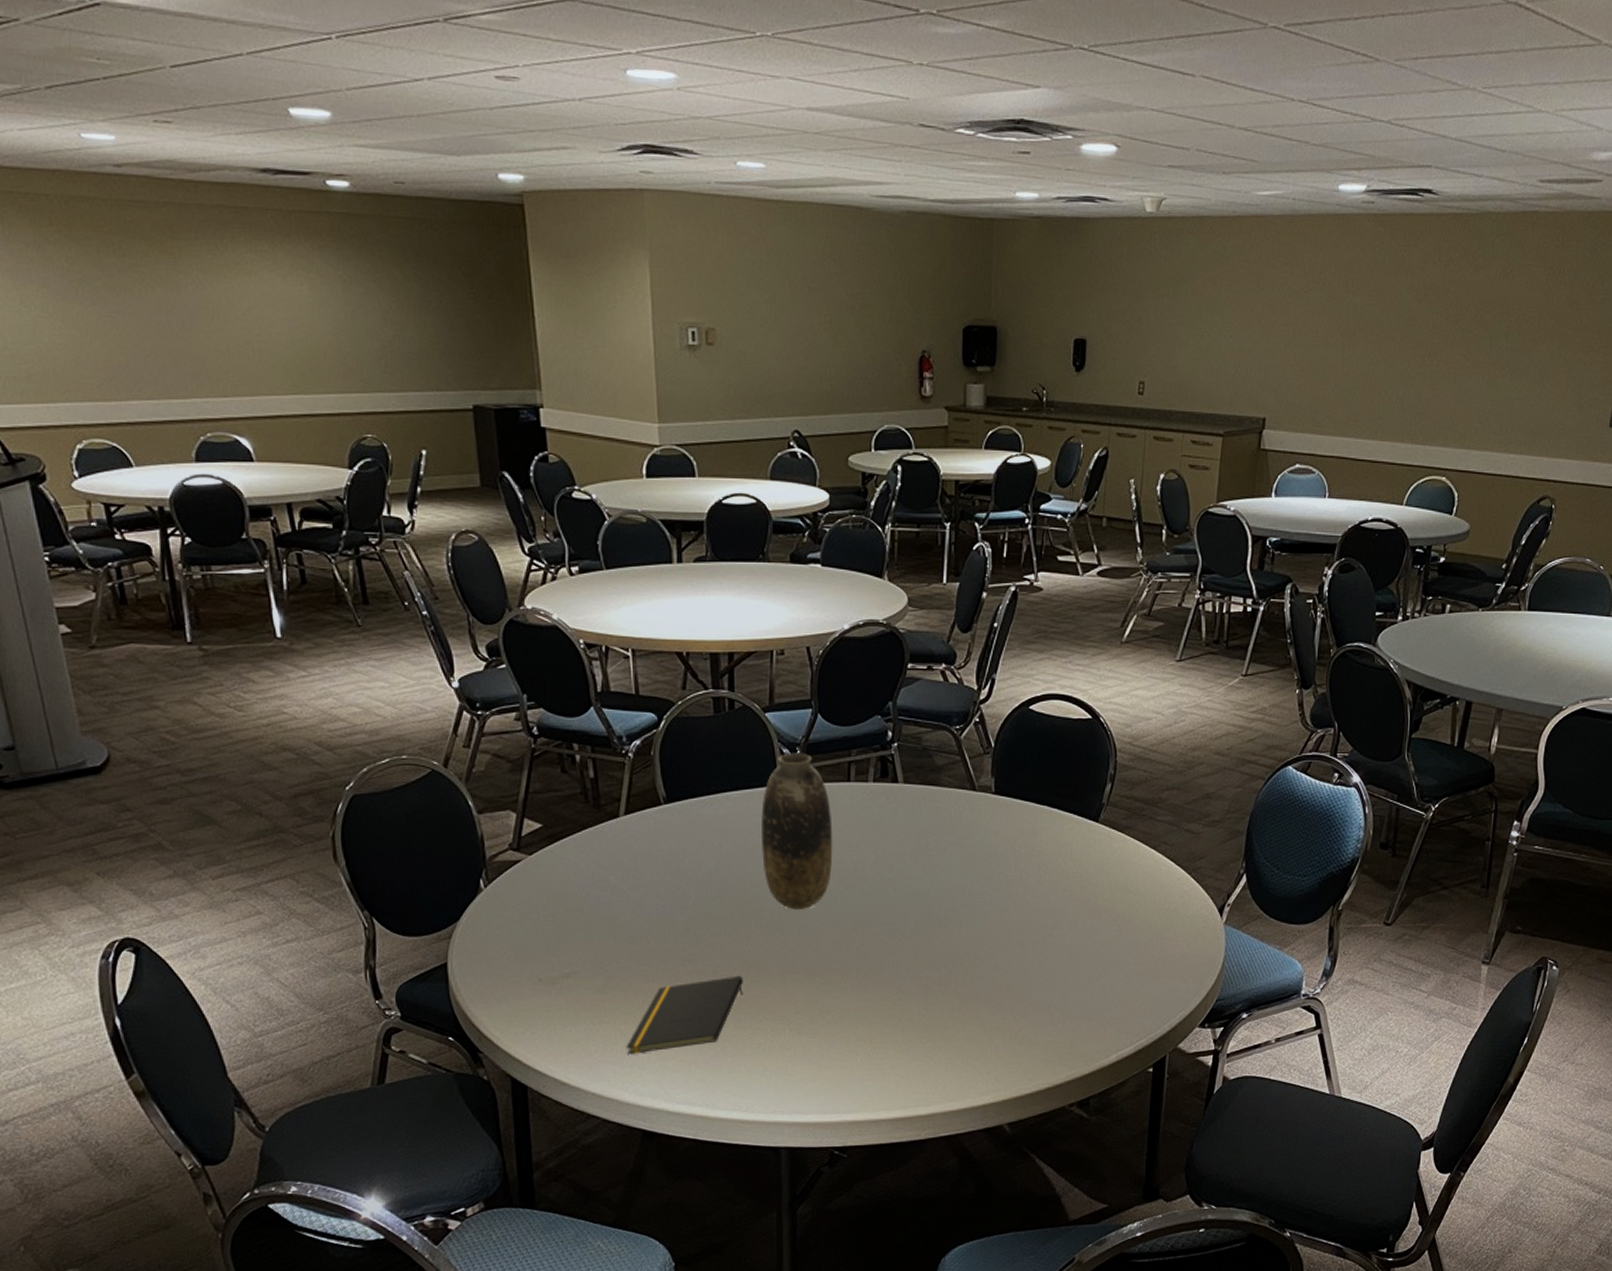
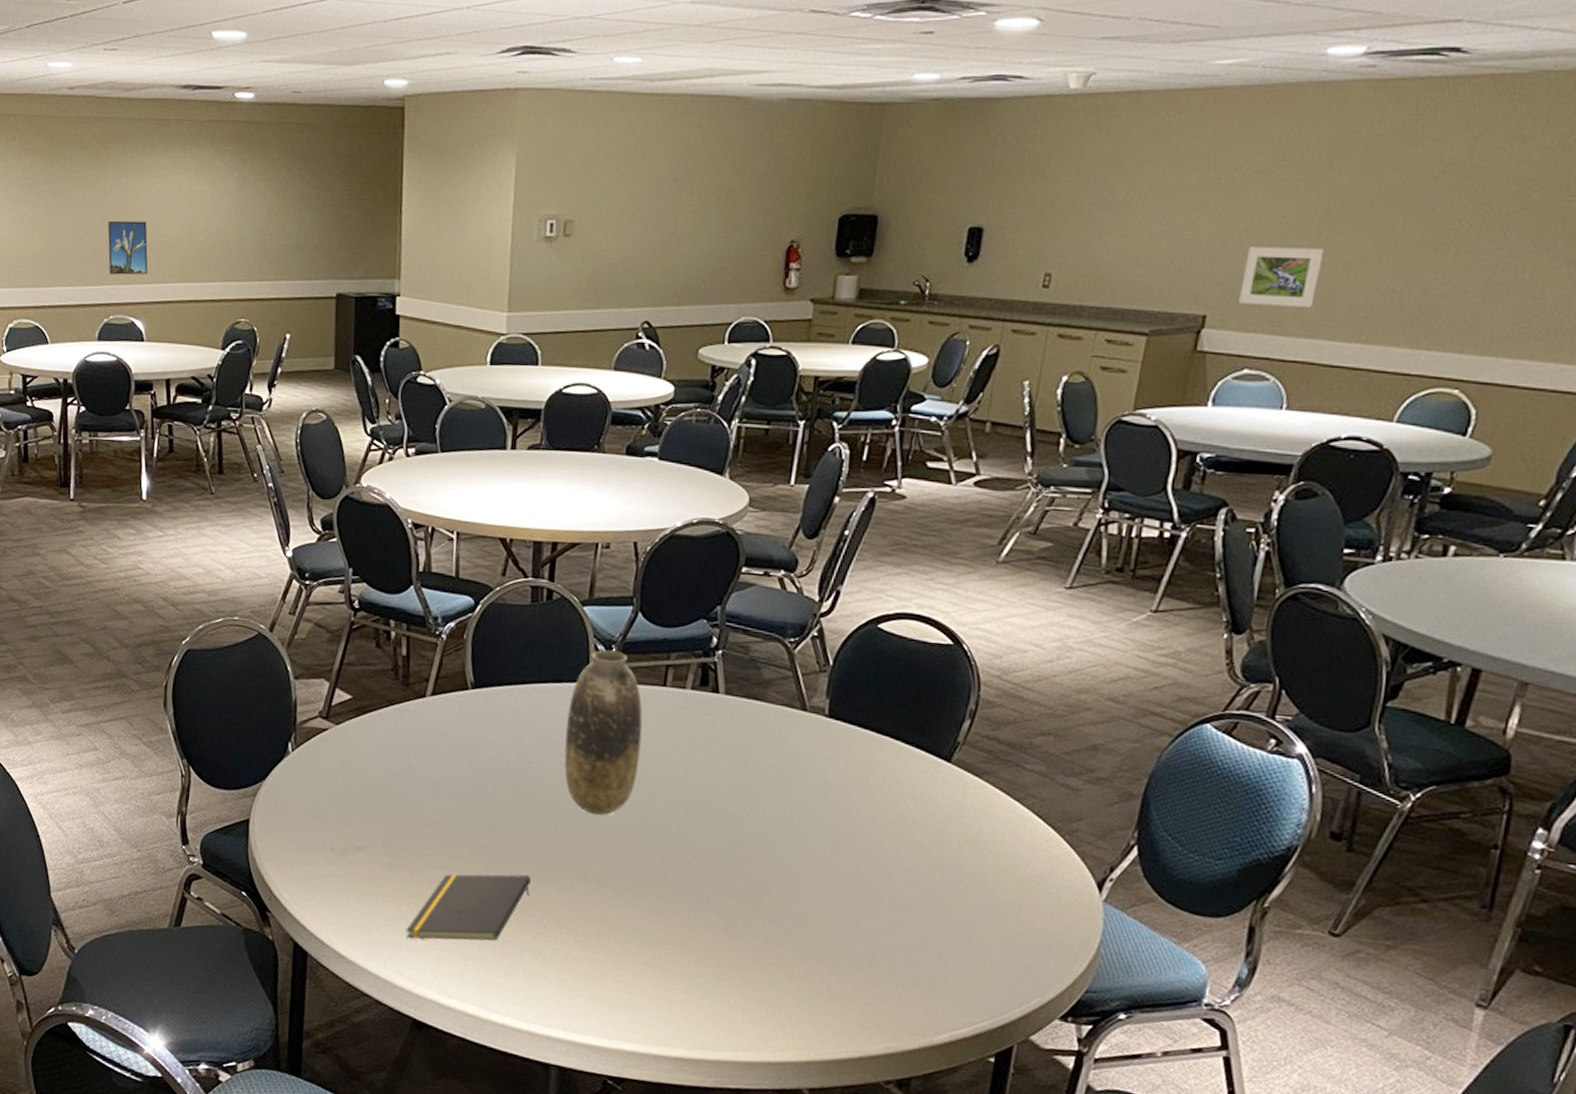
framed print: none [189,323,247,387] -> present [107,220,148,275]
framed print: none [1289,358,1347,410] -> present [1239,247,1324,307]

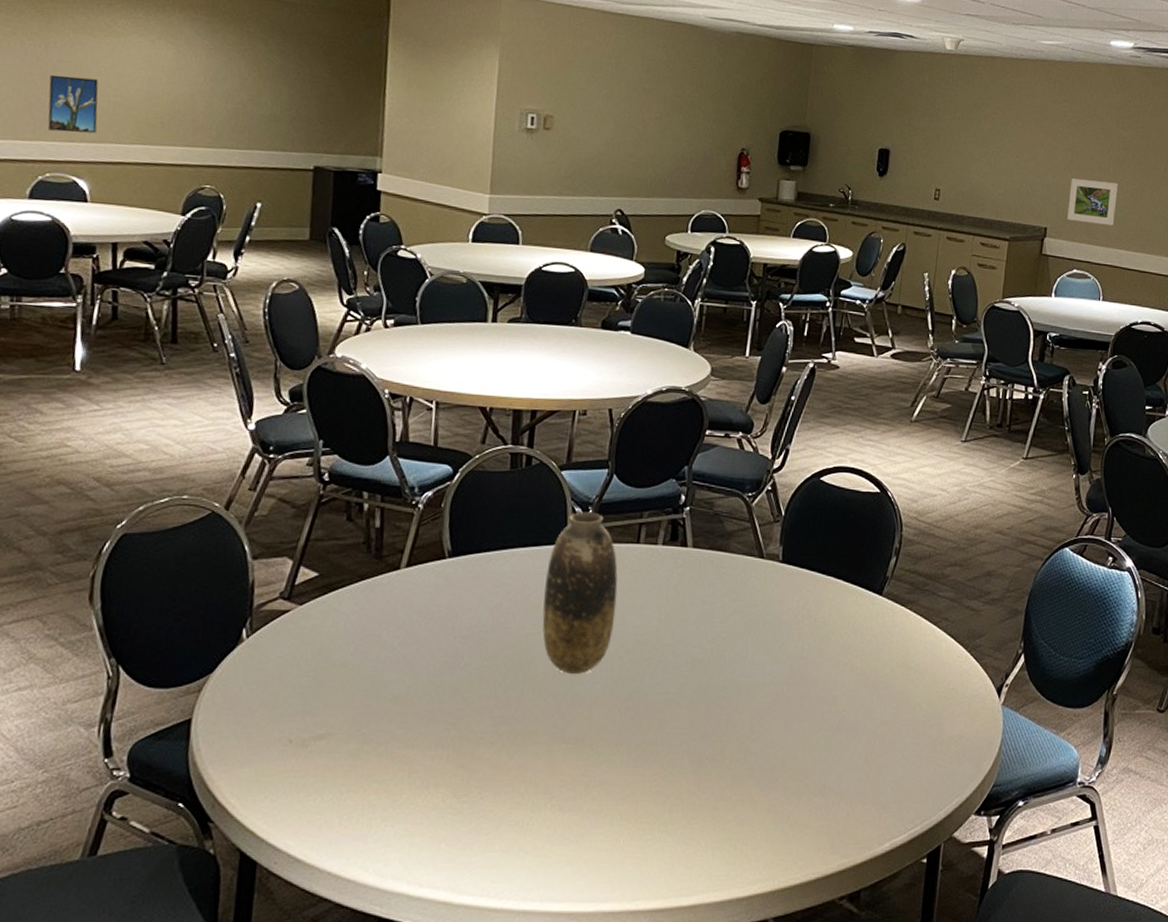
notepad: present [406,873,531,941] -> none [372,743,508,829]

